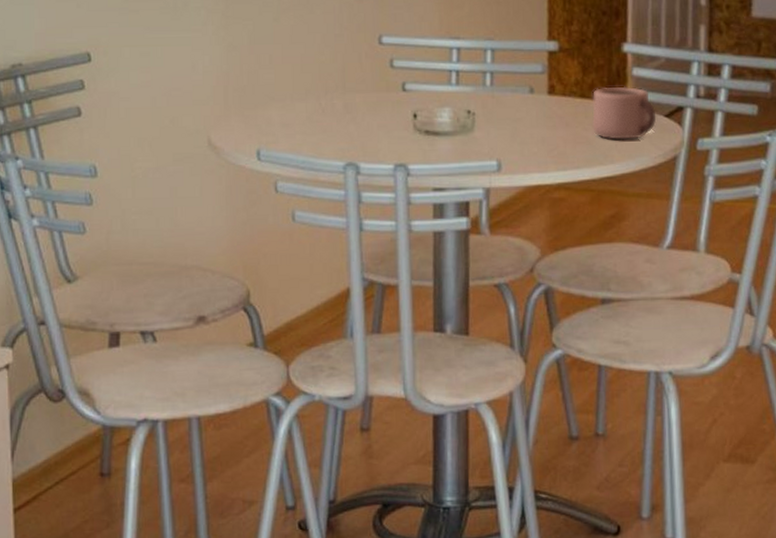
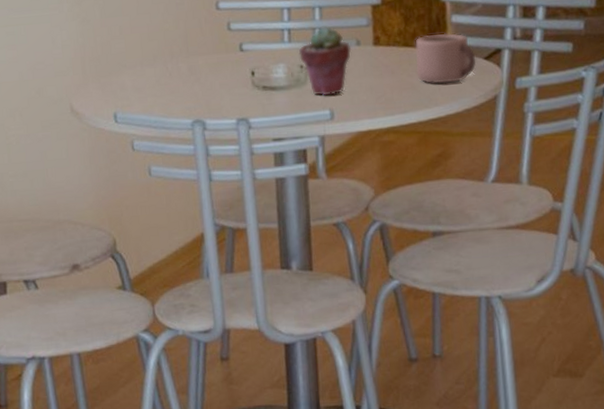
potted succulent: none [466,71,524,145] -> present [298,26,352,96]

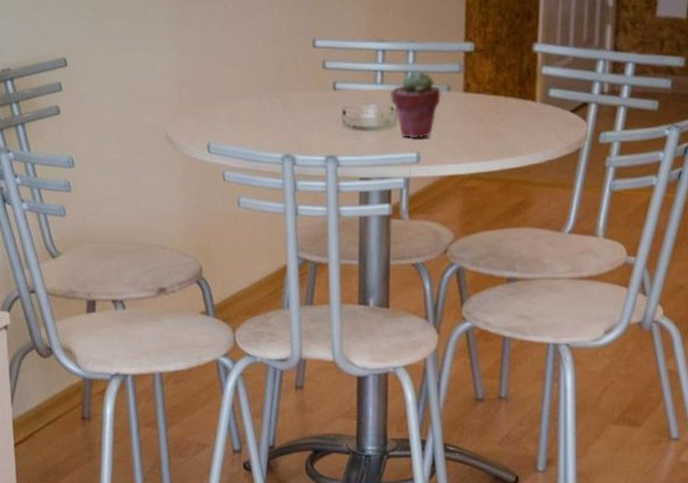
mug: present [415,33,477,84] -> none [503,84,563,134]

